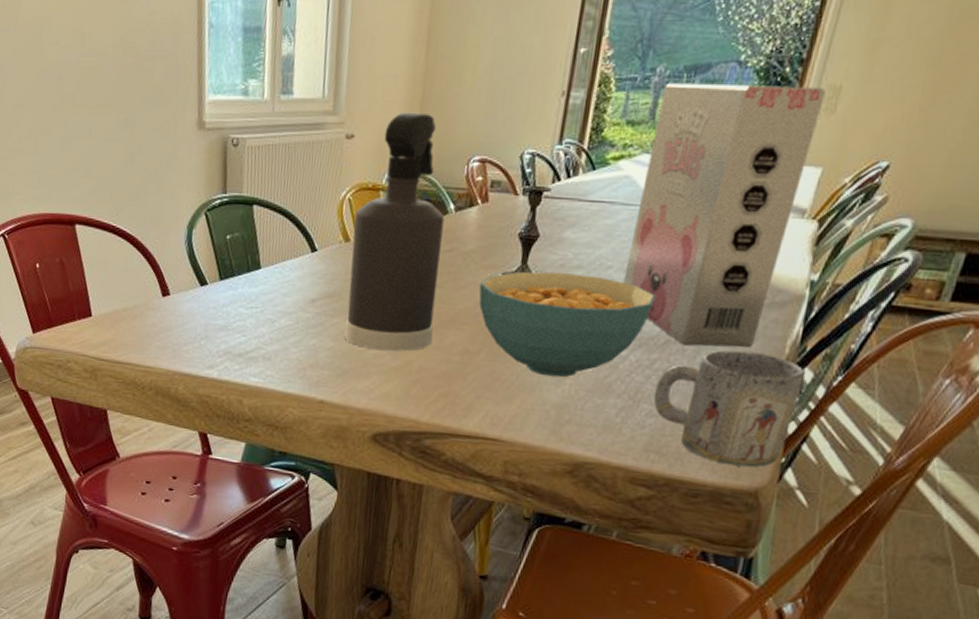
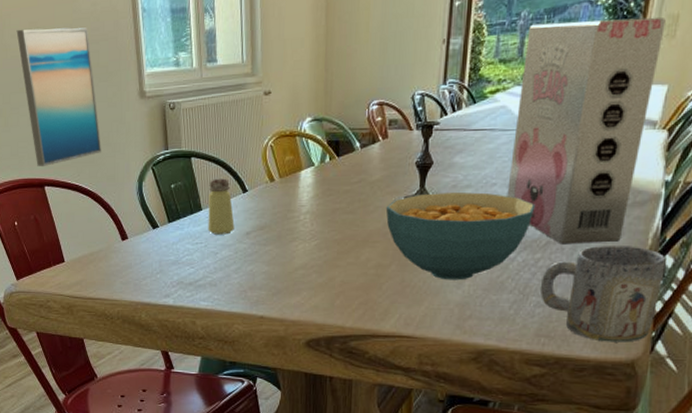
wall art: none [57,35,147,201] -> present [16,27,101,166]
saltshaker: none [266,232,299,300] -> present [208,178,235,235]
spray bottle: present [344,112,445,351] -> none [276,67,352,270]

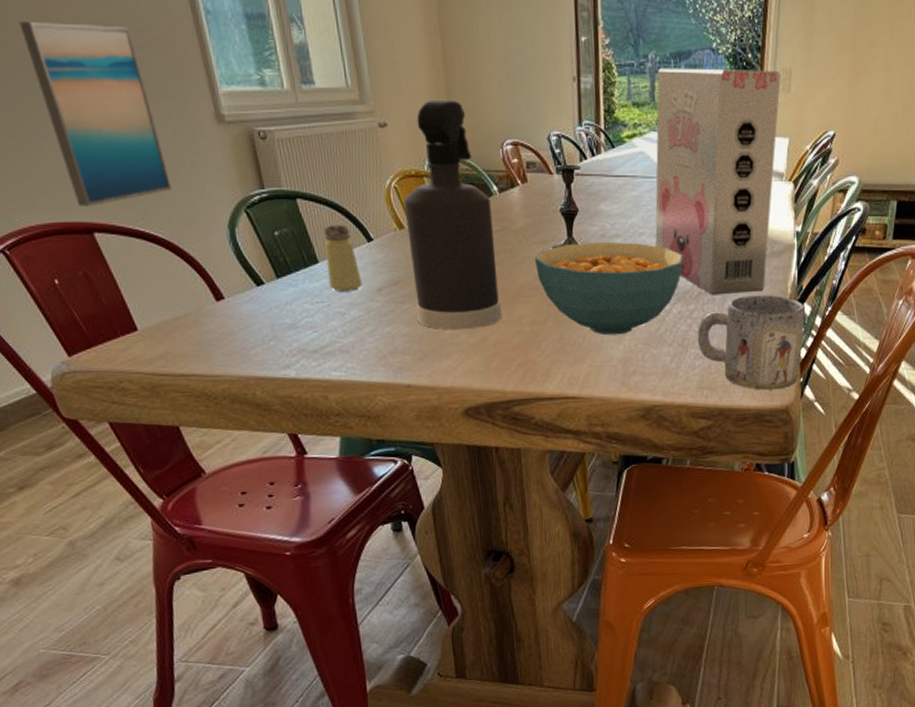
spray bottle: none [276,67,352,270] -> present [403,99,502,330]

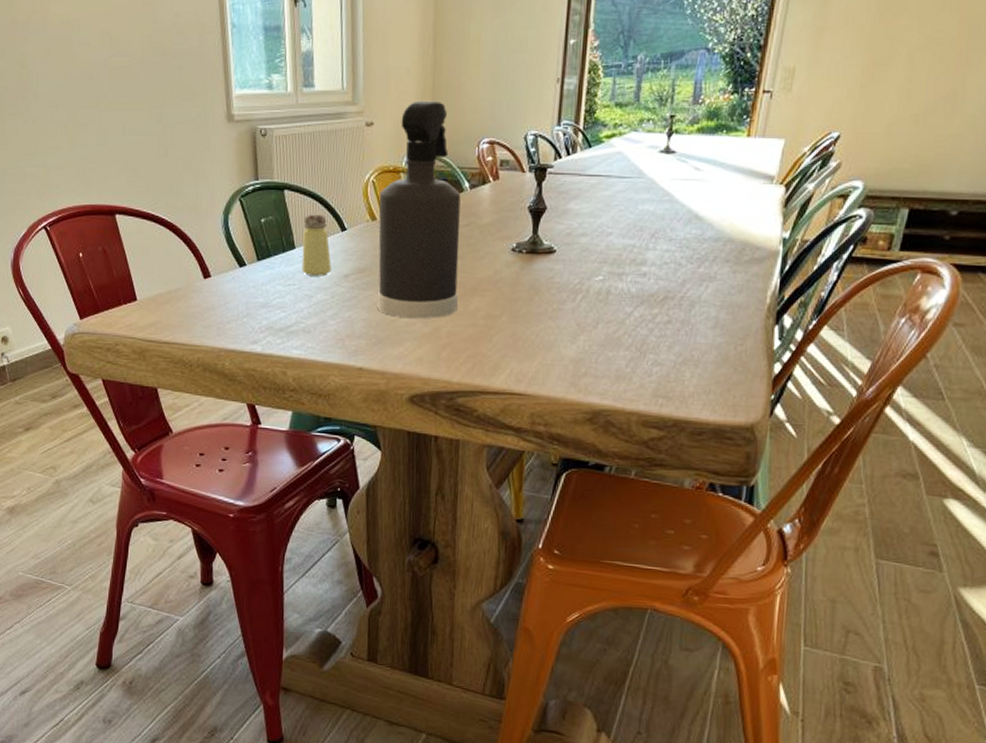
wall art: present [19,20,172,206] -> none [86,37,182,192]
cereal bowl: present [534,241,684,336] -> none [496,240,653,335]
cereal box: present [655,67,781,295] -> none [623,68,782,301]
mug: present [698,295,805,390] -> none [658,303,785,405]

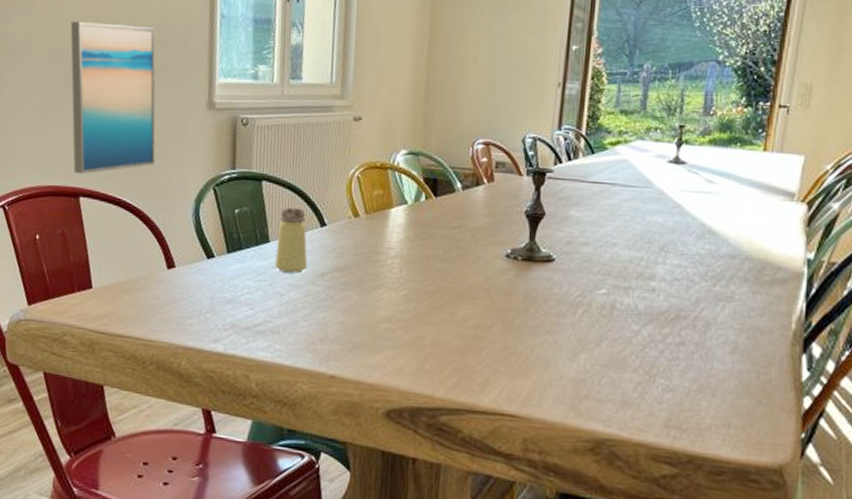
wall art: none [86,37,182,192] -> present [70,21,156,174]
spray bottle: present [377,100,461,319] -> none [355,97,452,325]

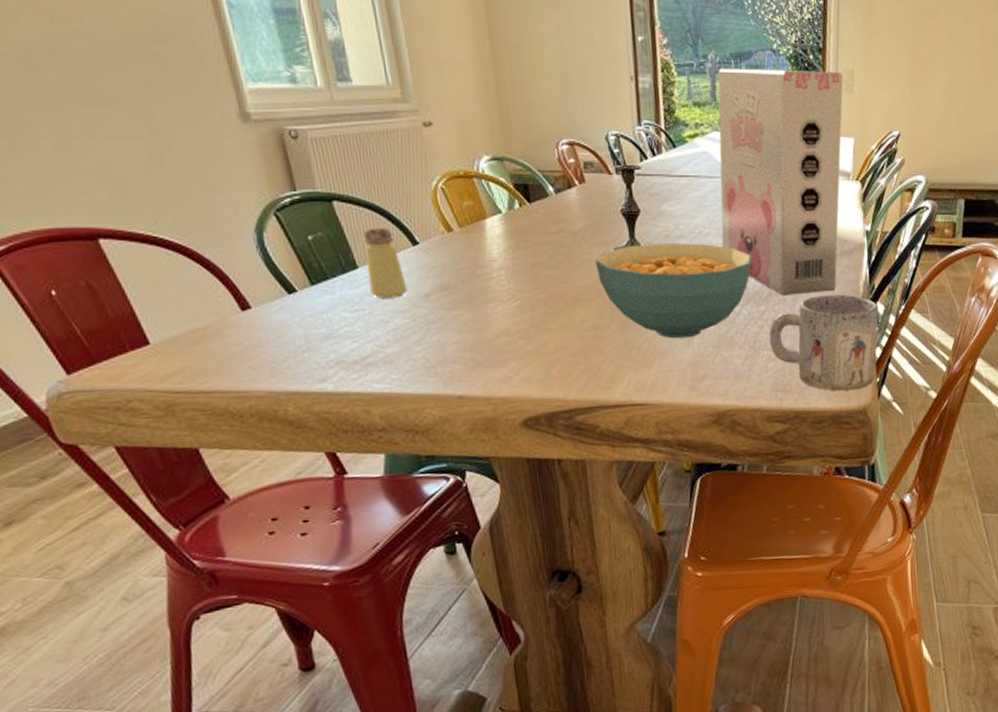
wall art: present [70,21,156,174] -> none [12,12,190,210]
cereal bowl: none [489,247,662,352] -> present [594,242,752,339]
cereal box: none [629,77,799,323] -> present [717,68,843,296]
mug: none [670,325,813,443] -> present [769,294,879,392]

